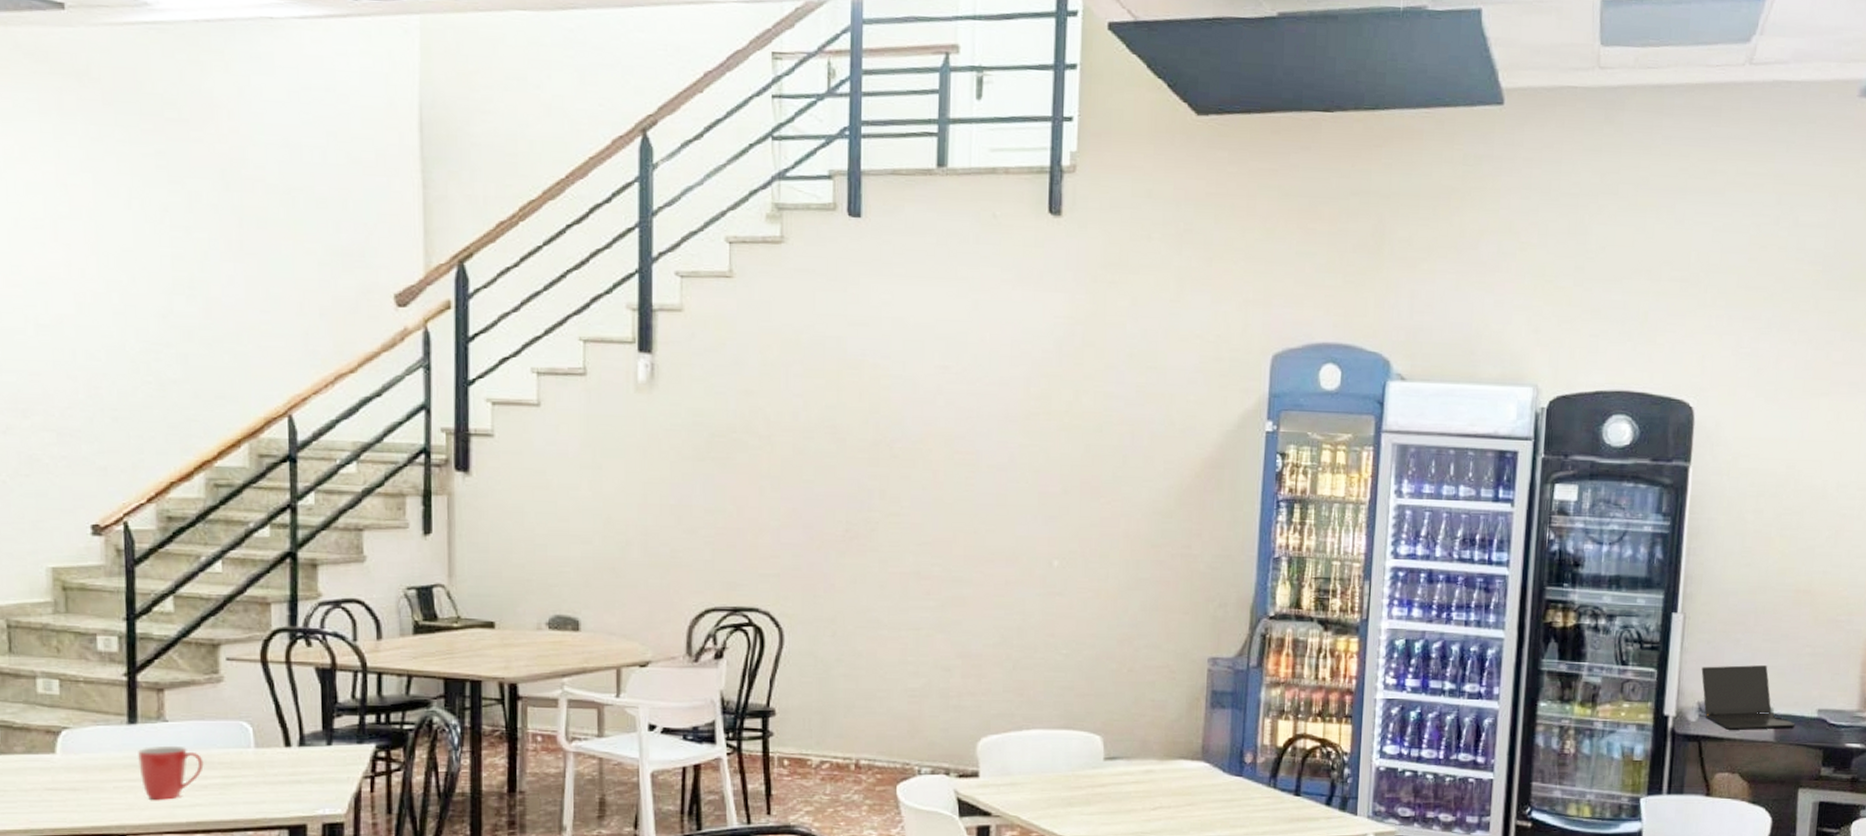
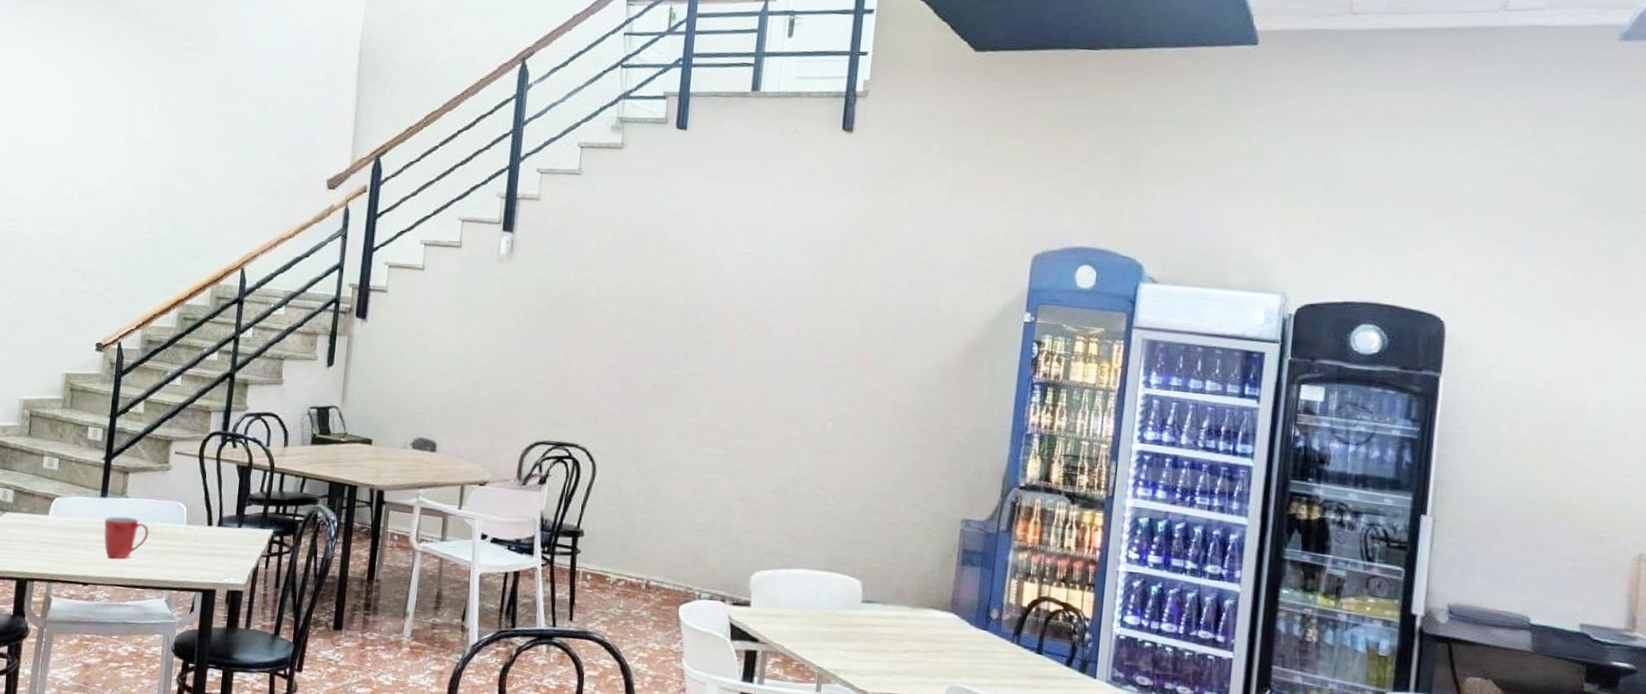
laptop: present [1701,665,1795,730] -> none [1452,570,1555,640]

